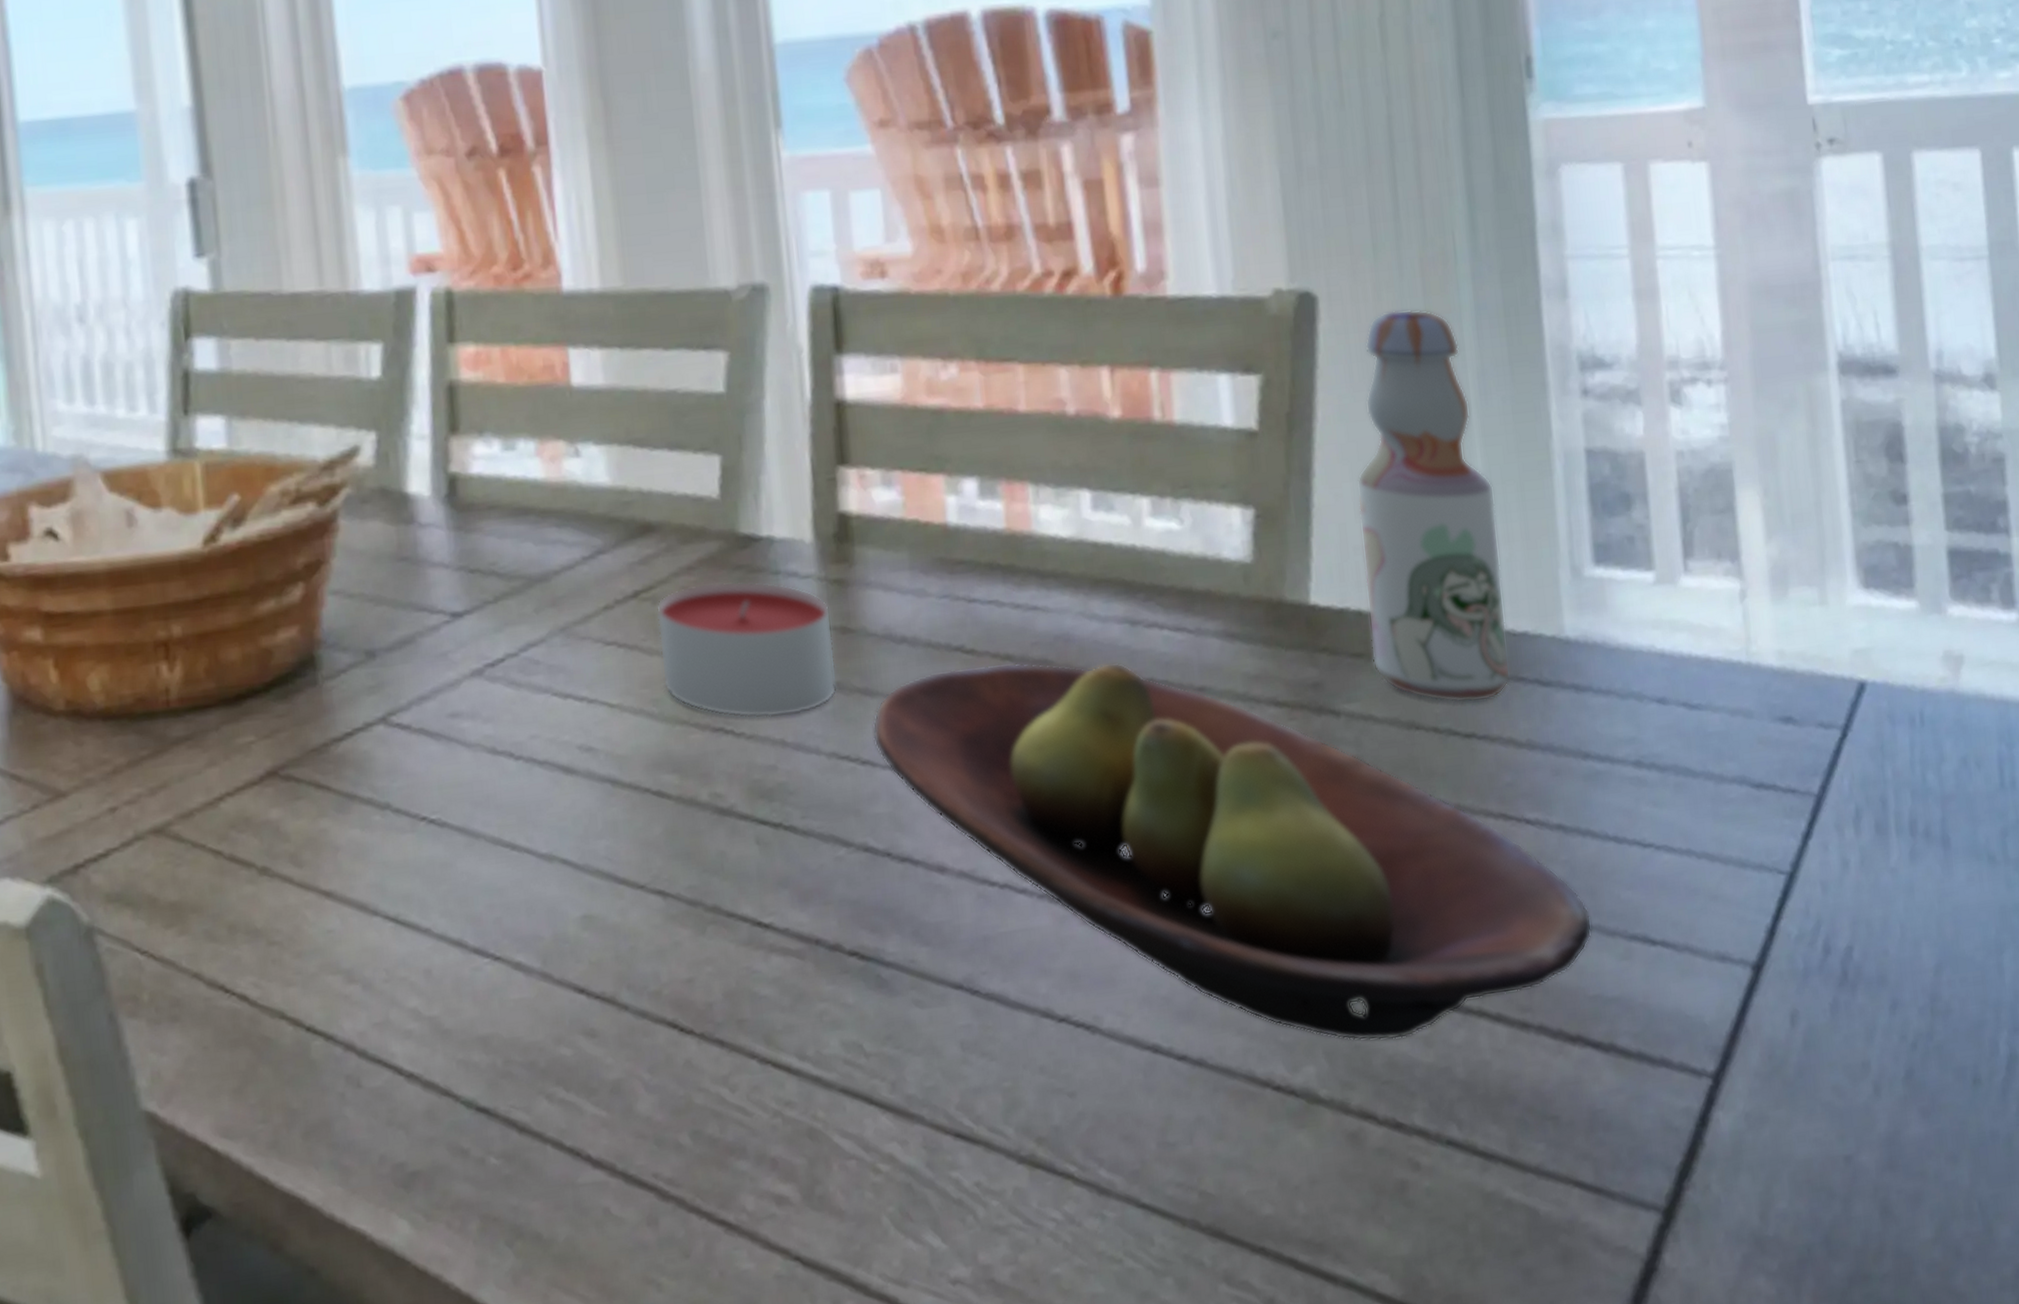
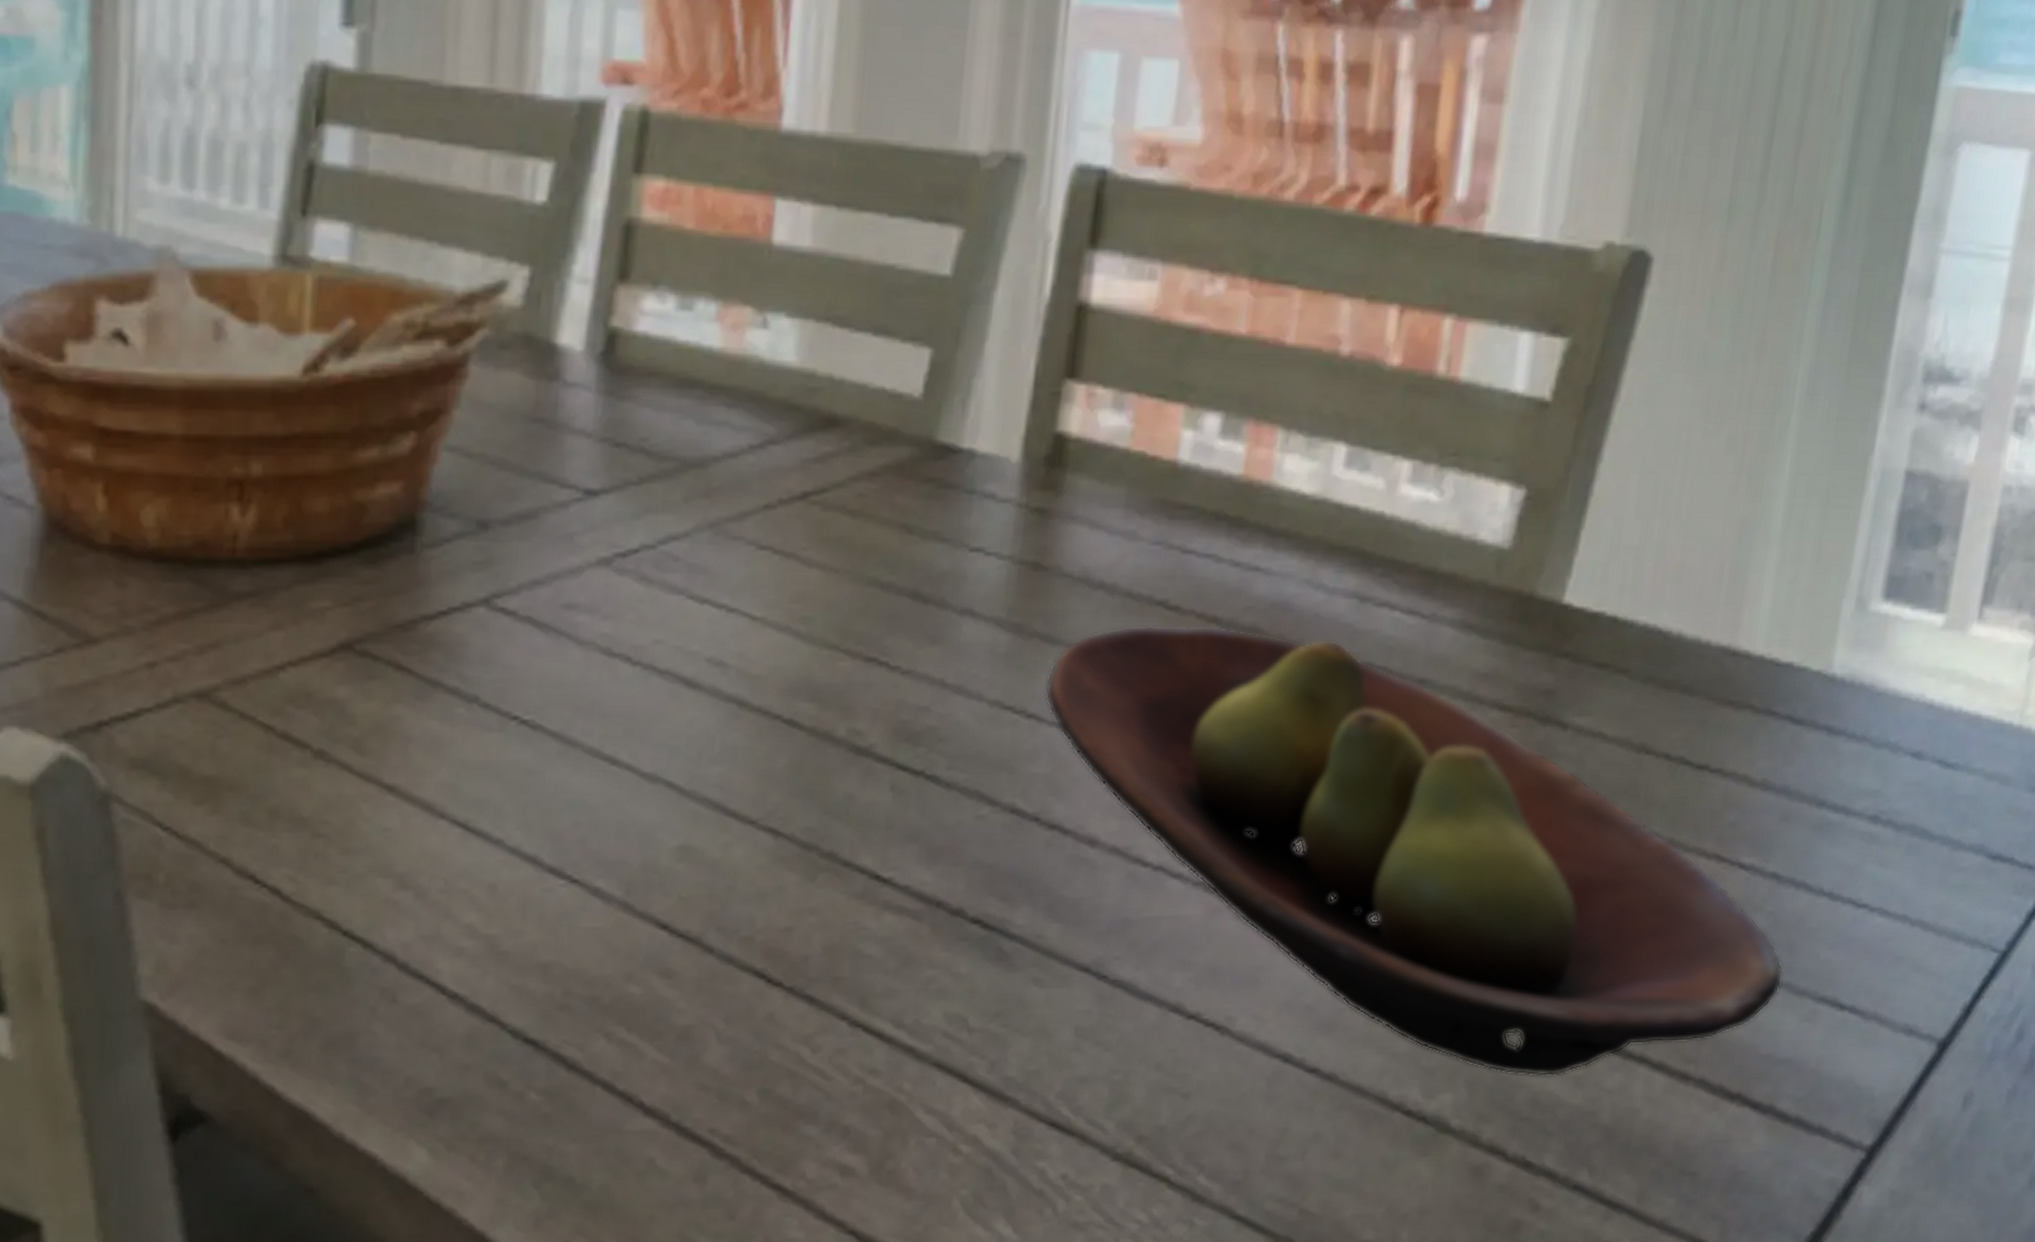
candle: present [656,580,837,718] -> none [817,493,1025,654]
bottle: present [1357,309,1511,703] -> none [1616,285,1797,733]

